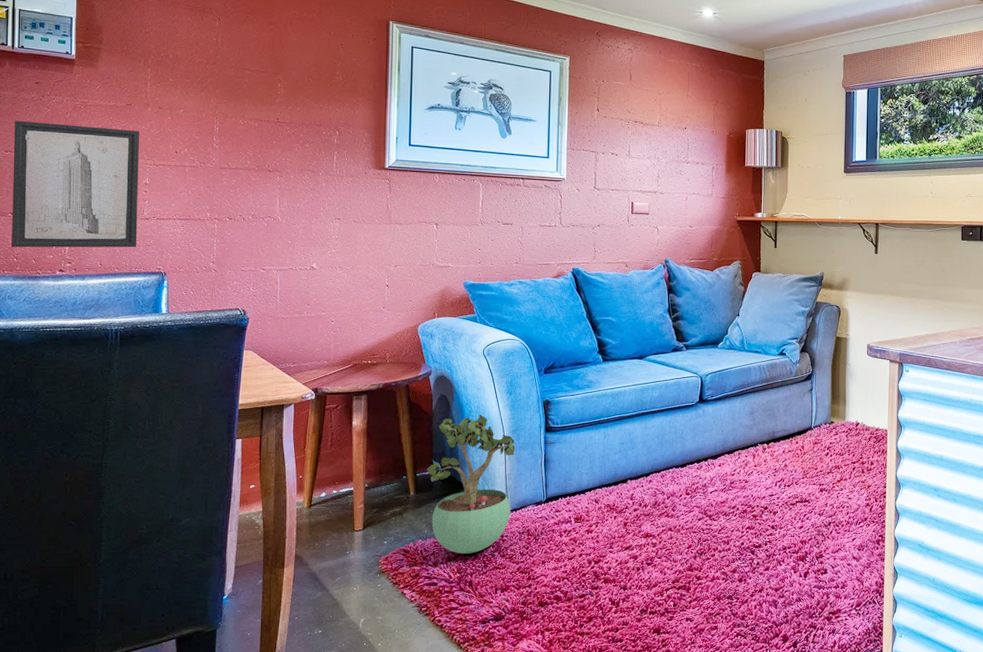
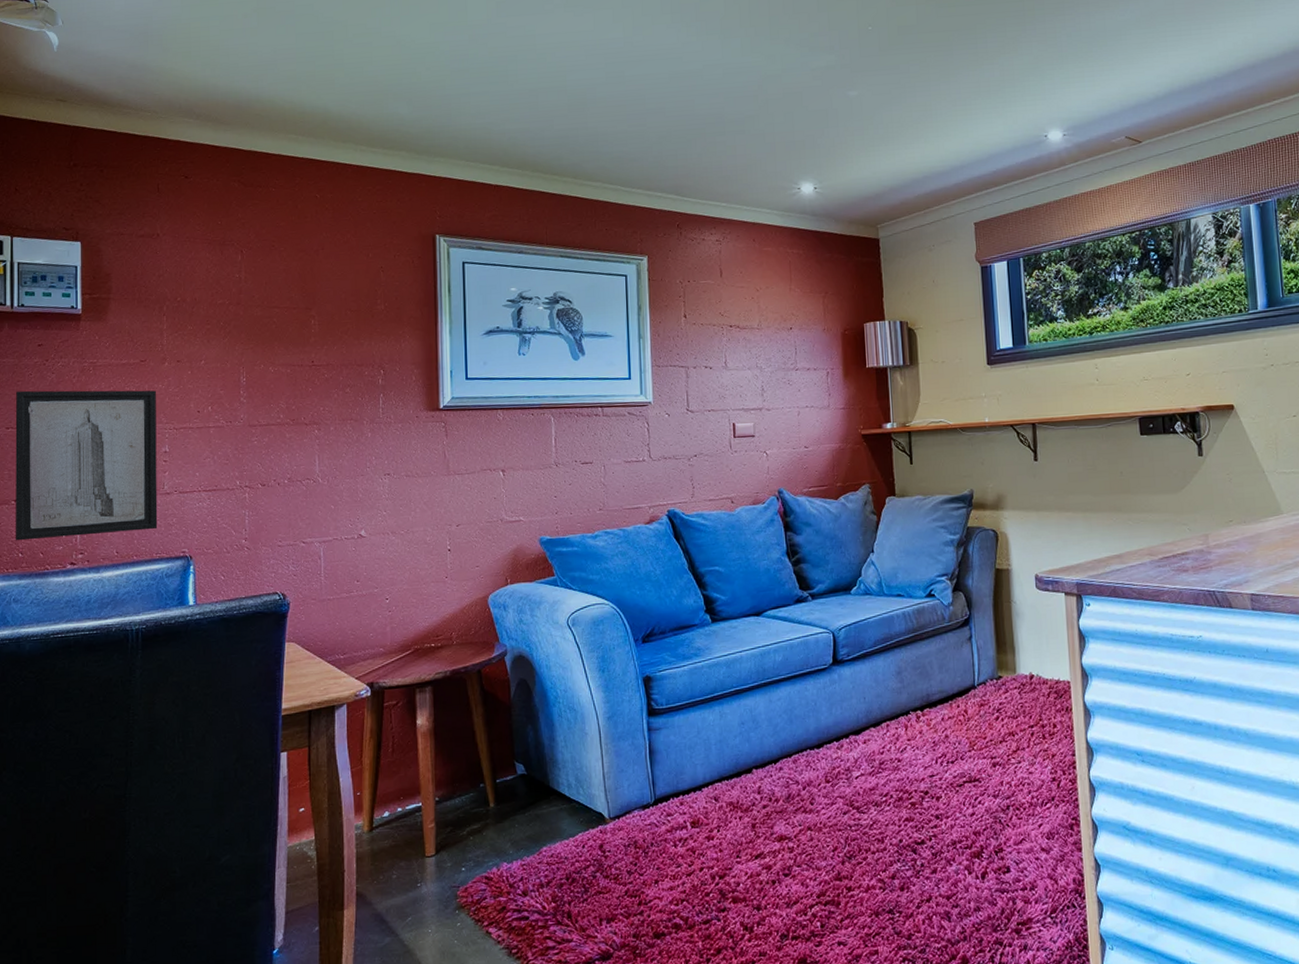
potted plant: present [425,415,516,554] -> none [506,700,613,877]

